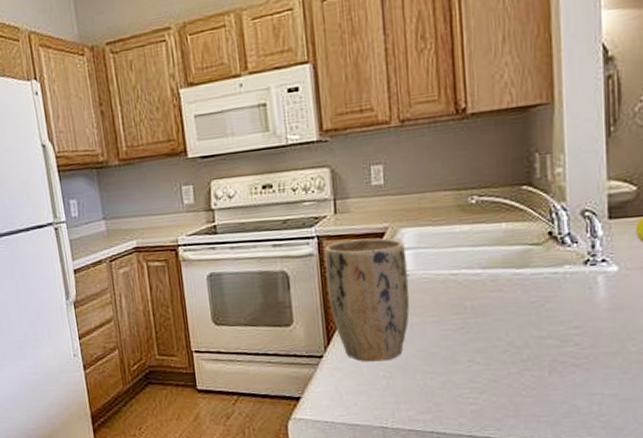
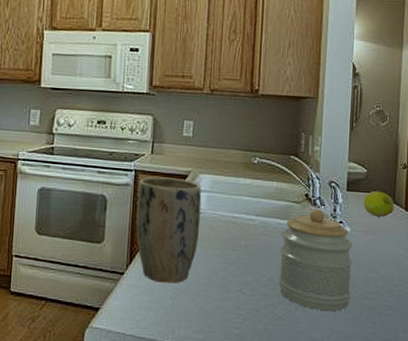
jar: none [520,248,626,374] -> present [279,209,353,312]

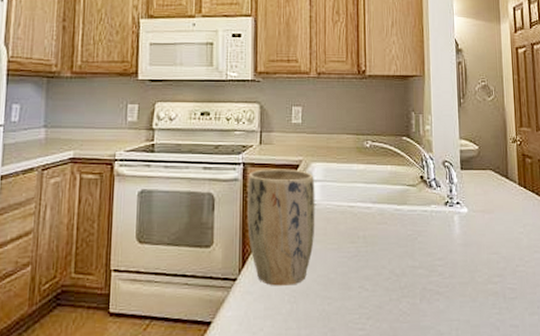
jar: present [279,209,353,312] -> none [400,191,475,301]
fruit: present [364,191,394,217] -> none [478,167,508,194]

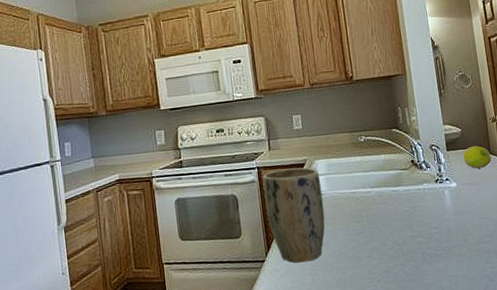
fruit: none [478,167,508,194] -> present [463,145,492,169]

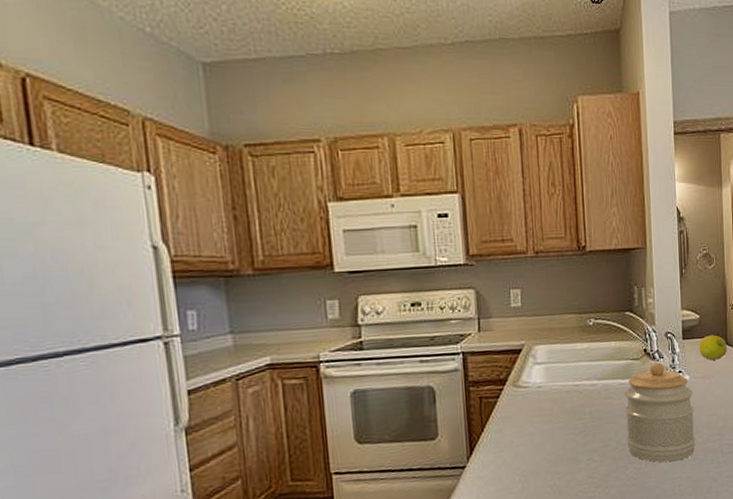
plant pot: present [263,167,325,263] -> none [469,354,542,469]
jar: none [397,171,468,261] -> present [625,362,695,462]

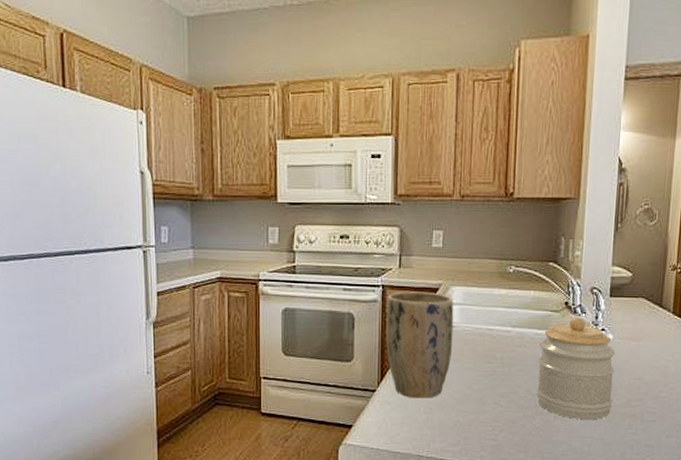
plant pot: none [469,354,542,469] -> present [386,291,454,398]
fruit: present [699,334,727,361] -> none [628,295,661,322]

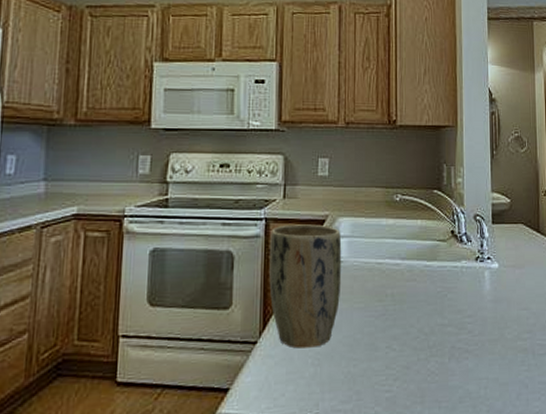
jar: present [537,317,616,420] -> none [429,246,504,359]

